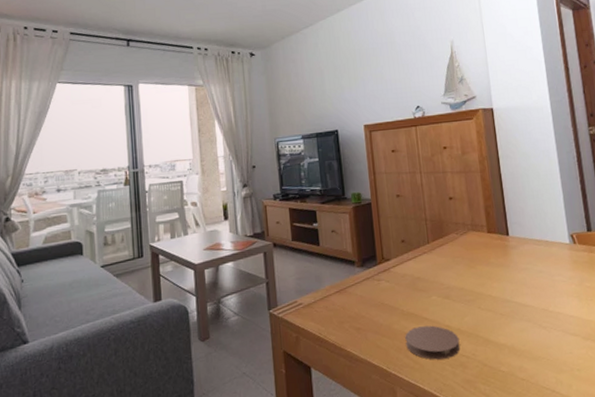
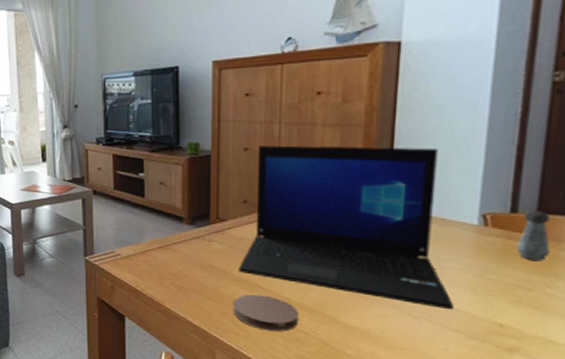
laptop: none [405,186,569,317] -> present [238,145,455,310]

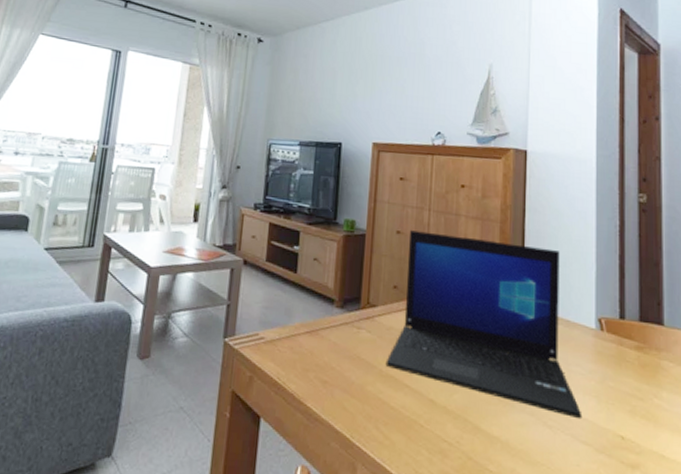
coaster: present [233,294,299,331] -> none [378,394,443,441]
salt shaker: present [517,211,551,262] -> none [628,318,654,370]

